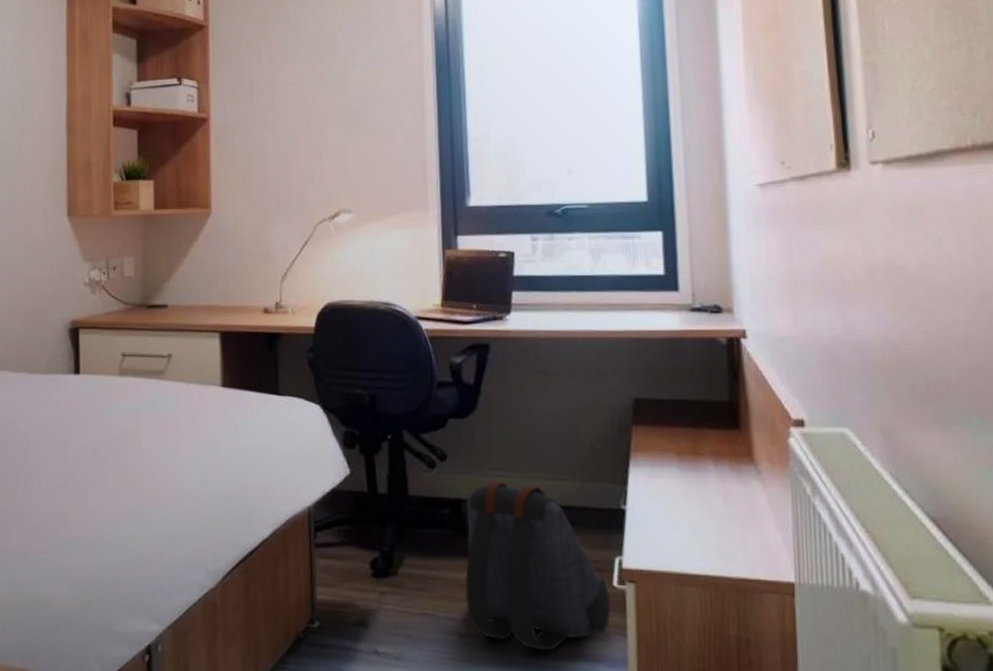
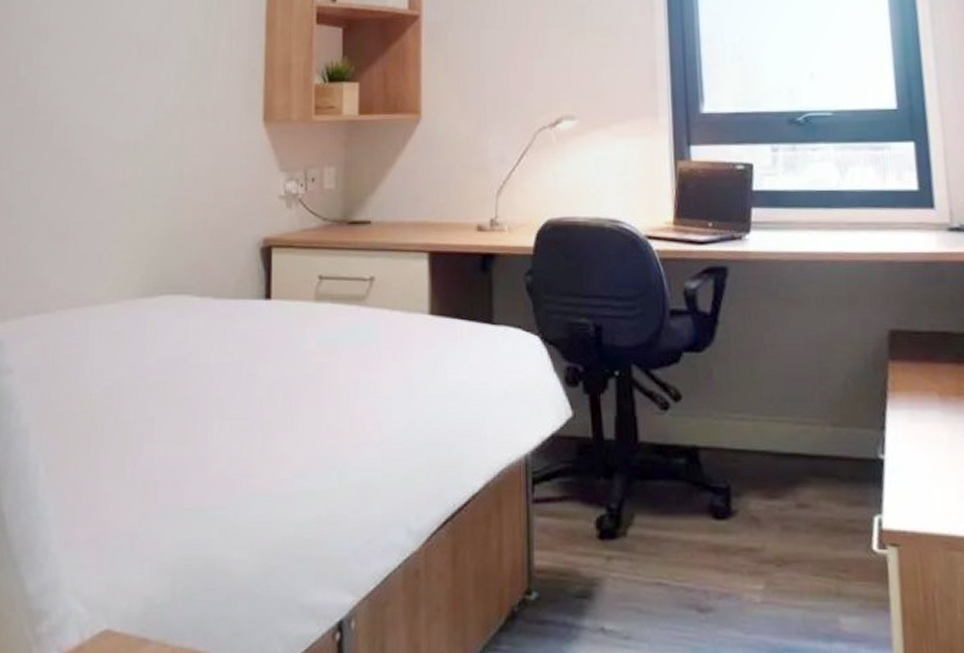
backpack: present [465,479,611,651] -> none [704,423,871,629]

